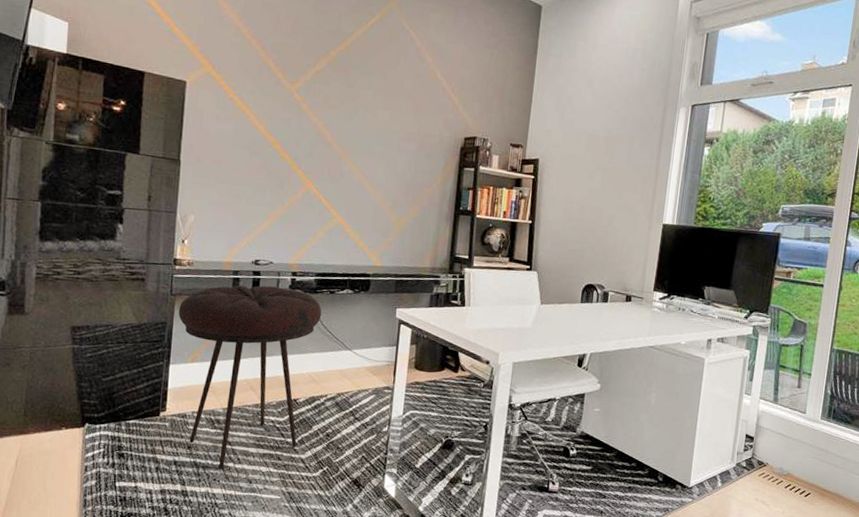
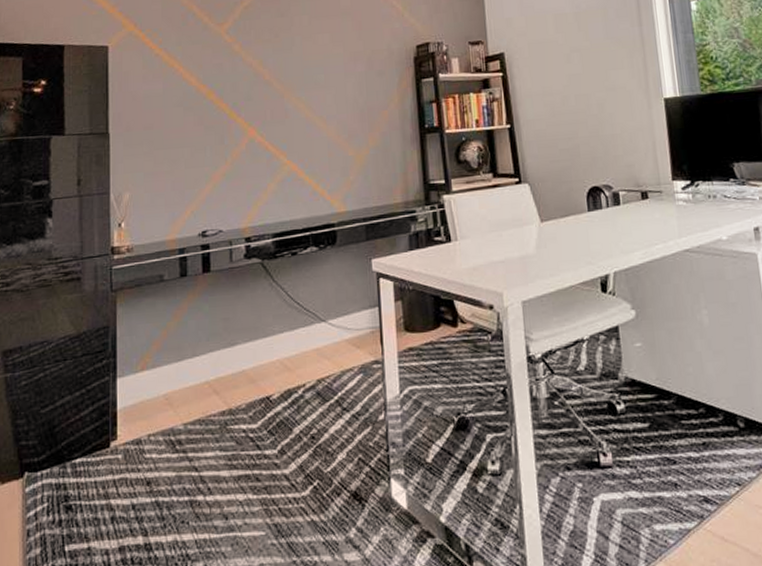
stool: present [178,285,322,469] -> none [122,258,286,506]

